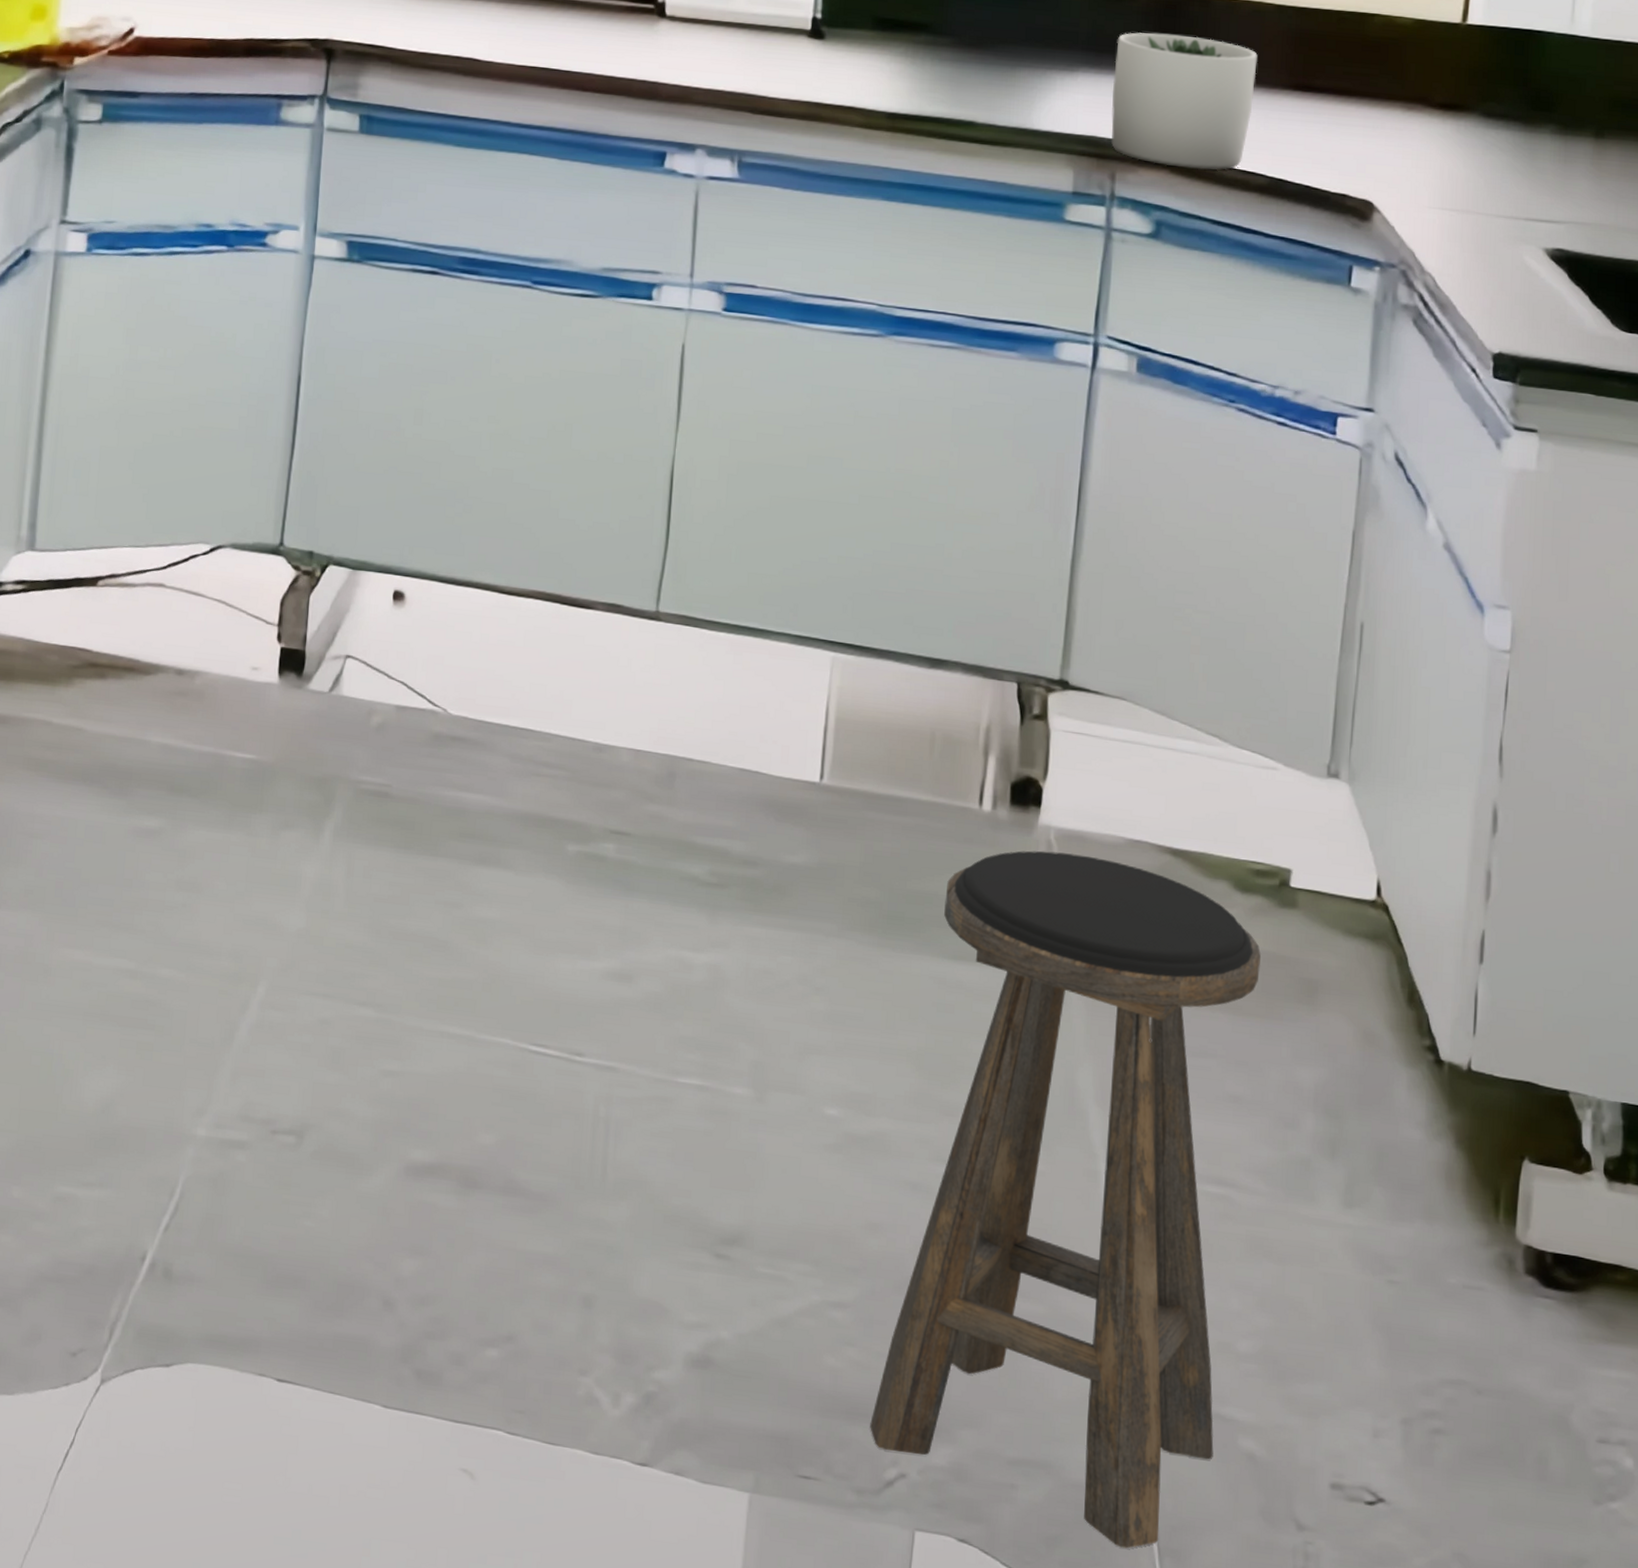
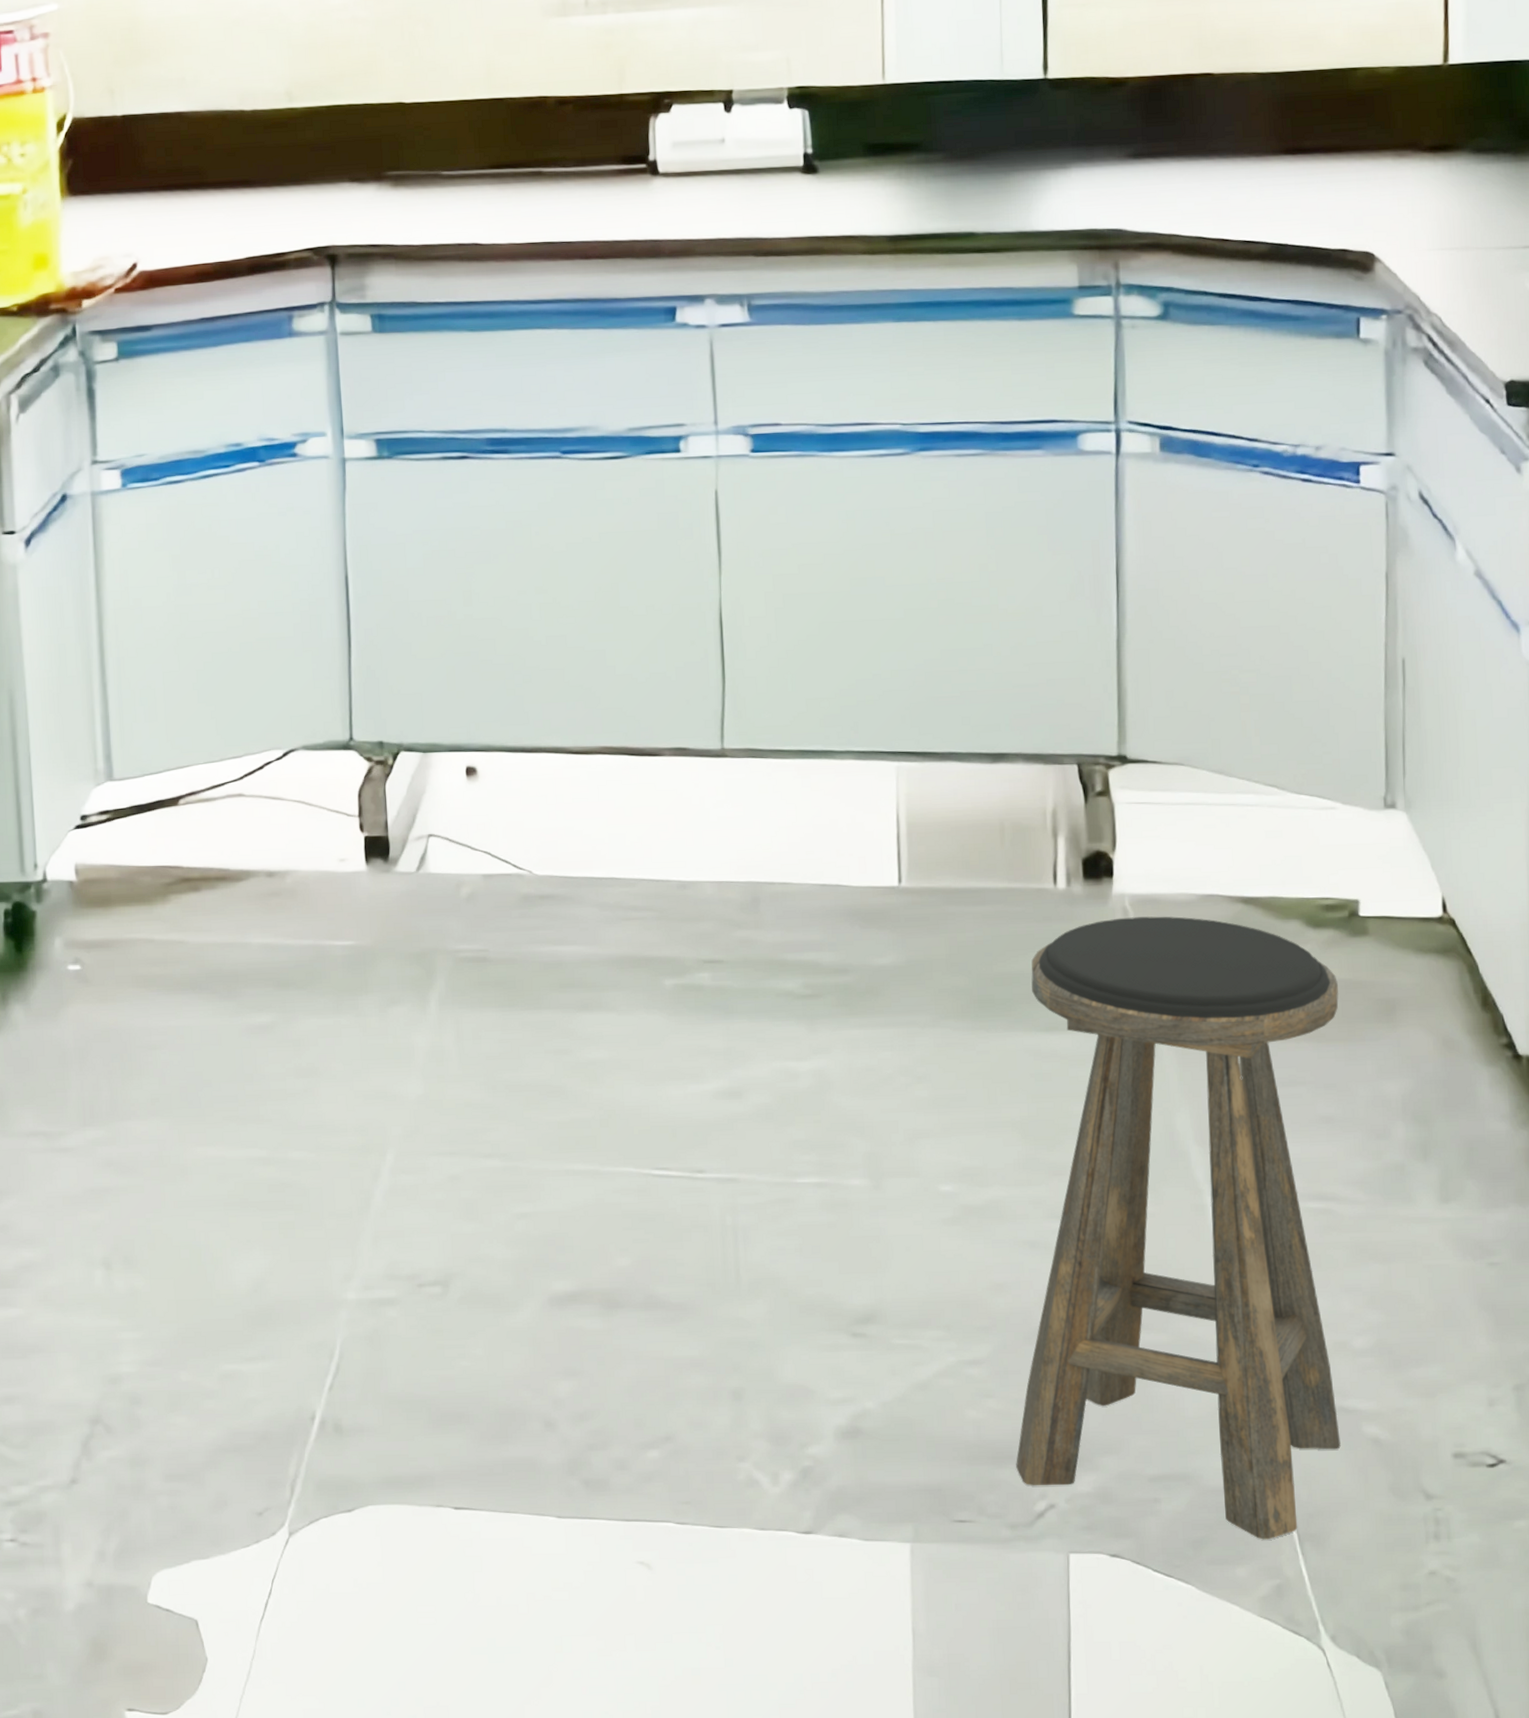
planter: present [1110,32,1258,170] -> none [1106,116,1247,247]

